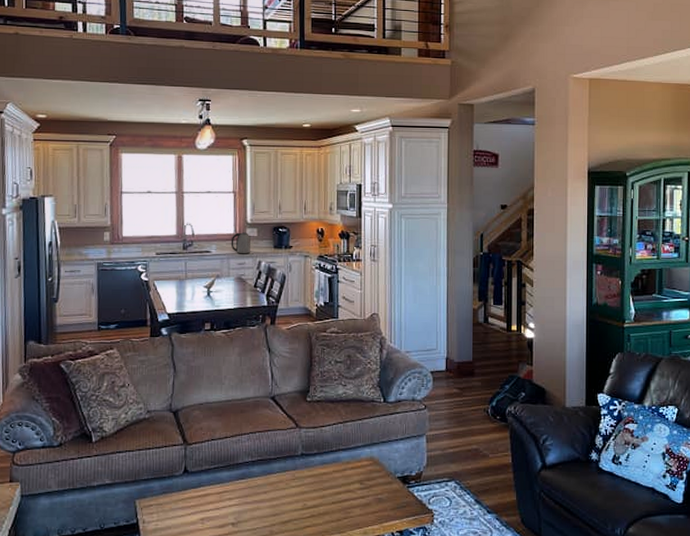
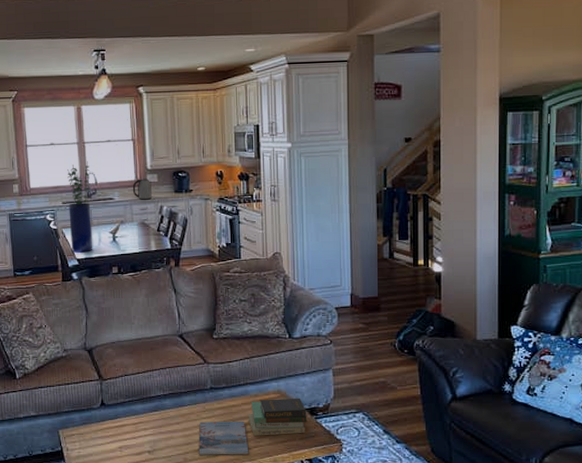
vase: none [162,211,187,307] -> present [67,161,93,253]
magazine: none [286,489,339,527] -> present [198,421,249,455]
books: none [339,465,399,506] -> present [248,398,307,436]

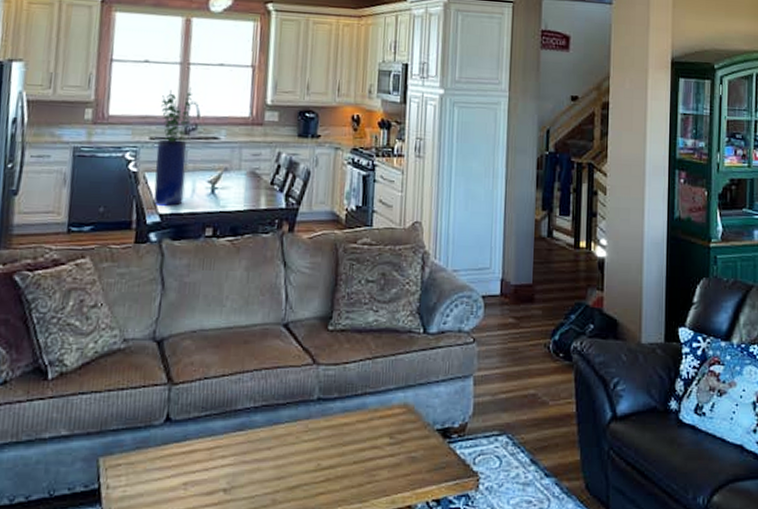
kettle: present [132,178,152,201] -> none [244,116,271,145]
magazine: present [198,421,249,455] -> none [293,445,361,495]
books: present [248,398,307,436] -> none [363,414,439,467]

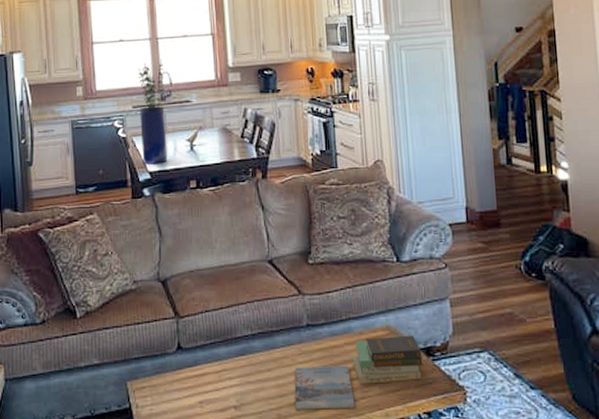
magazine: none [293,445,361,495] -> present [294,365,355,410]
books: none [363,414,439,467] -> present [353,335,423,384]

